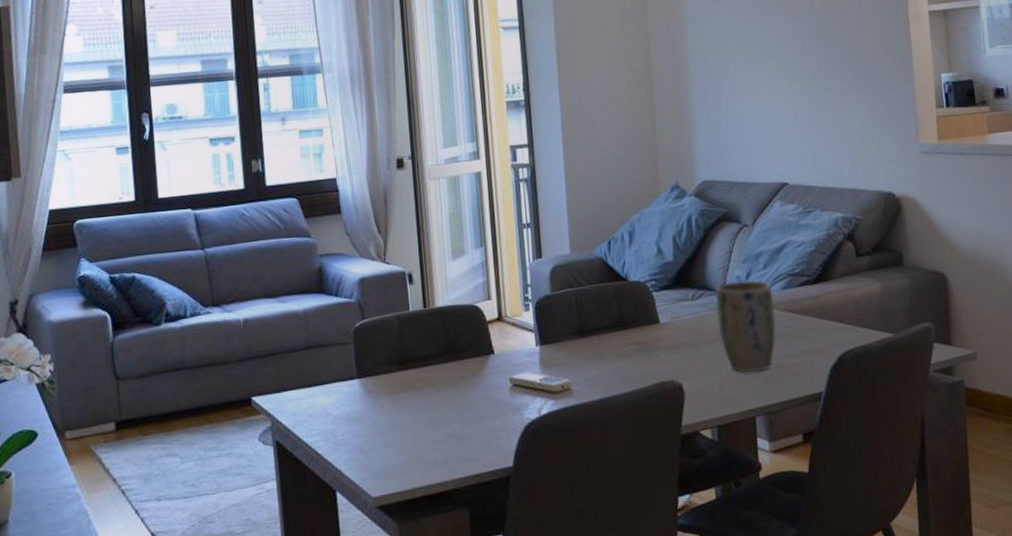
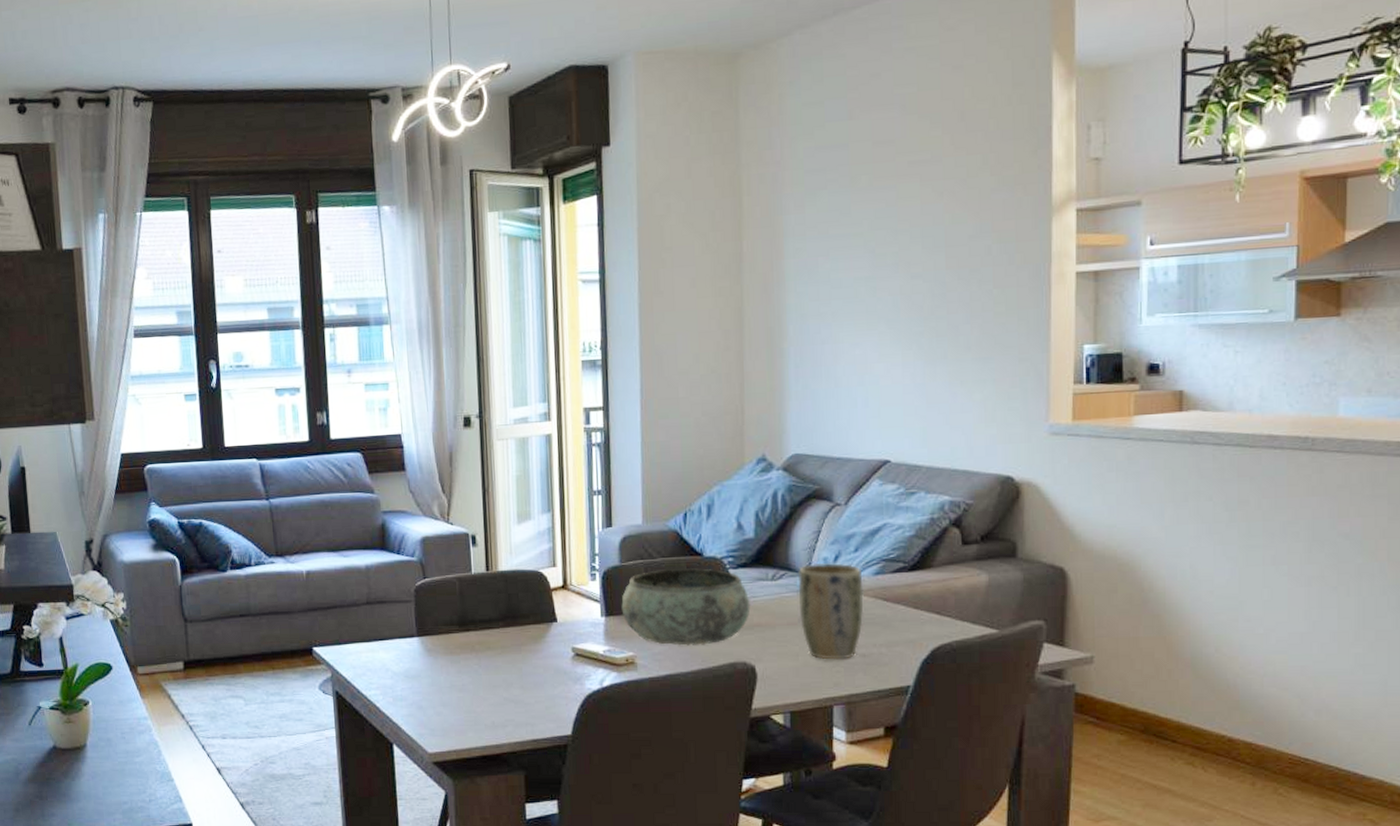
bowl: none [554,293,674,369] -> present [621,568,751,646]

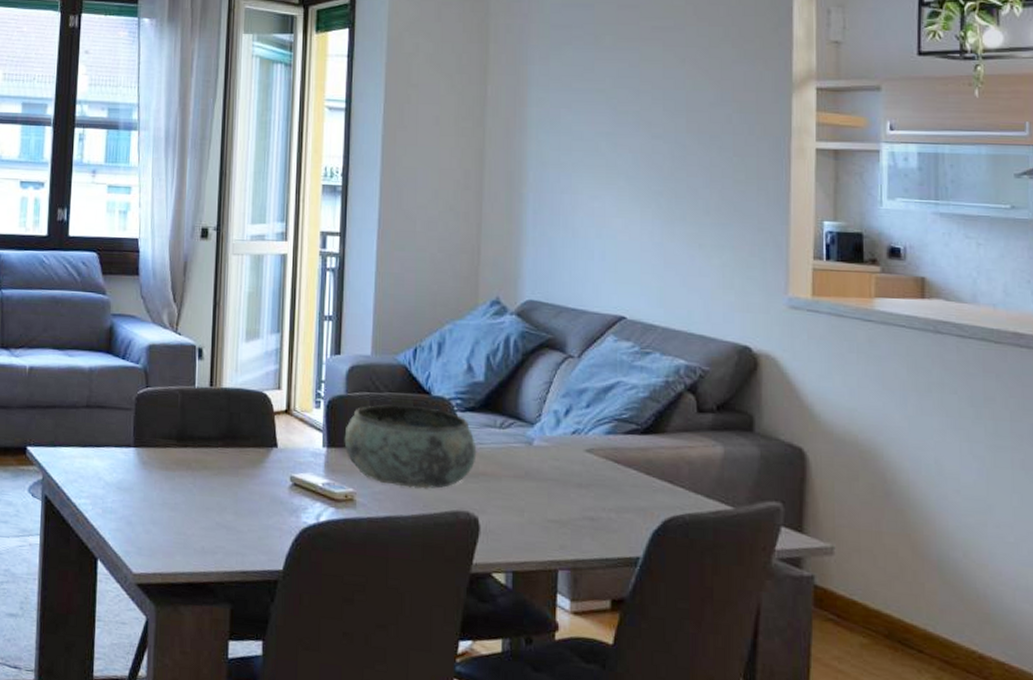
plant pot: present [797,562,864,660] -> none [526,414,594,521]

